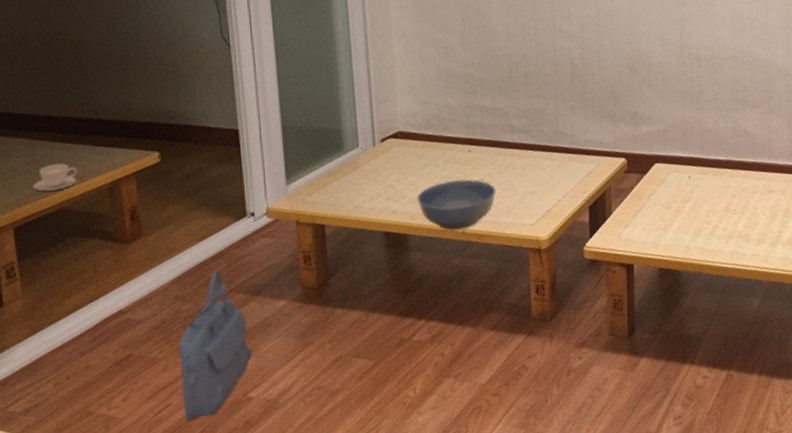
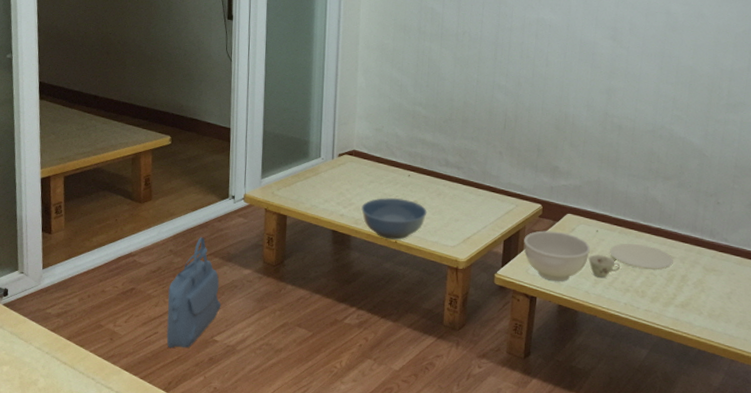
teacup: present [33,163,78,191] -> none [80,133,112,153]
soup bowl: none [611,185,686,243] -> present [524,230,591,281]
teacup: none [684,202,720,229] -> present [588,255,621,278]
plate: none [706,183,774,211] -> present [610,243,673,270]

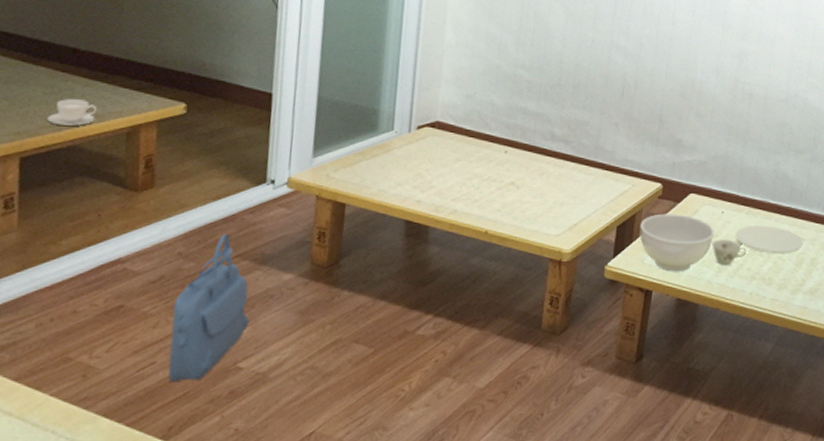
teacup: none [80,133,112,153] -> present [47,99,98,126]
bowl: present [361,197,427,240] -> none [444,178,527,229]

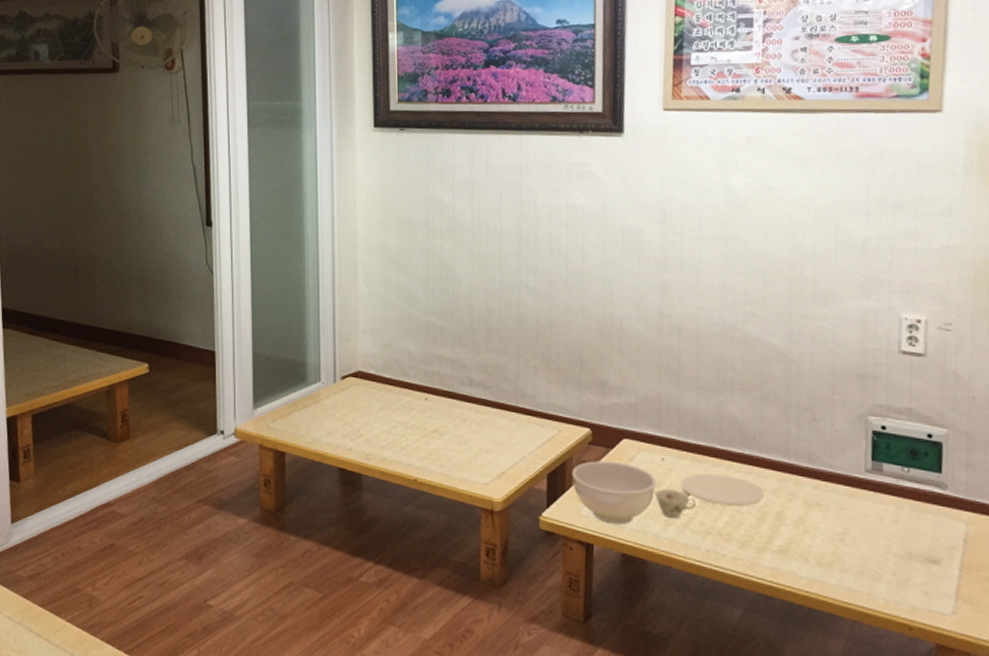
teacup: present [47,99,98,126] -> none [48,364,83,386]
handbag: present [168,234,250,383] -> none [152,481,214,616]

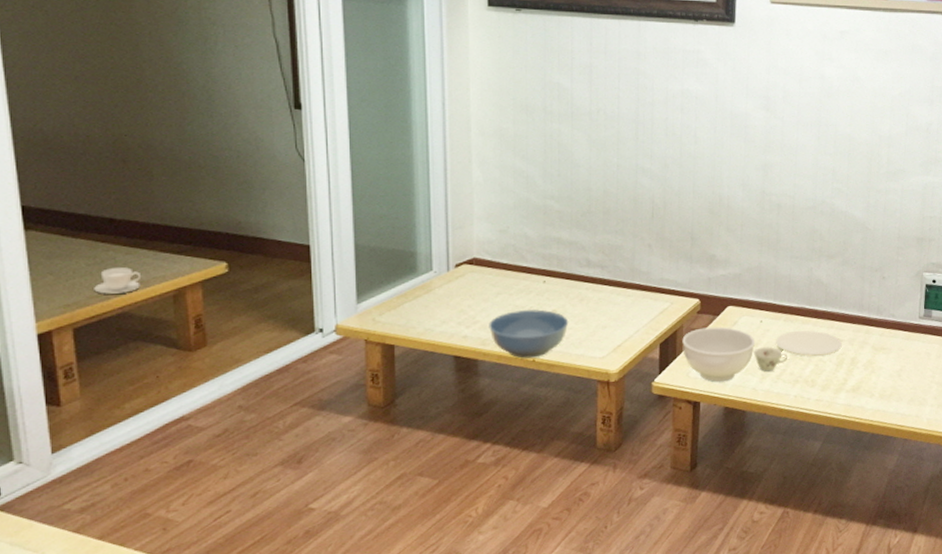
teacup: none [48,364,83,386] -> present [94,267,142,294]
bowl: none [372,426,451,477] -> present [489,309,569,358]

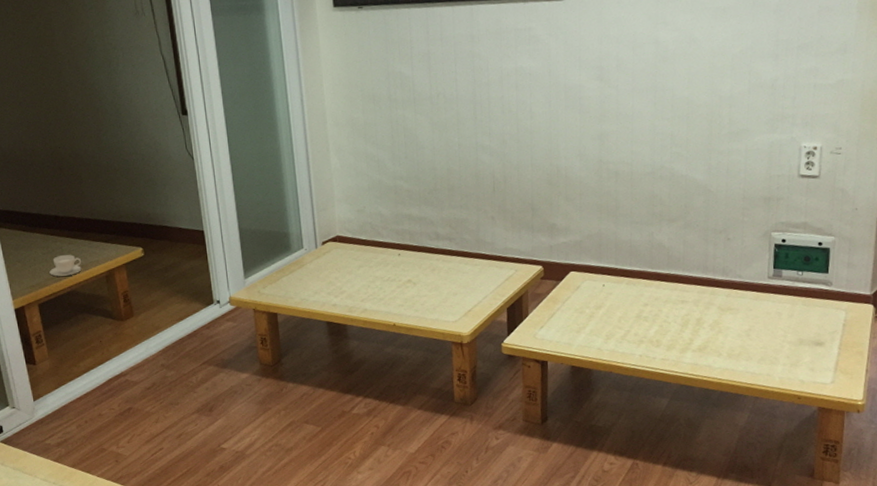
bowl: present [489,309,569,358] -> none [354,279,423,323]
soup bowl: present [682,326,756,382] -> none [528,291,599,343]
teacup: present [753,347,788,372] -> none [597,309,632,333]
plate: present [776,330,842,357] -> none [619,292,686,318]

